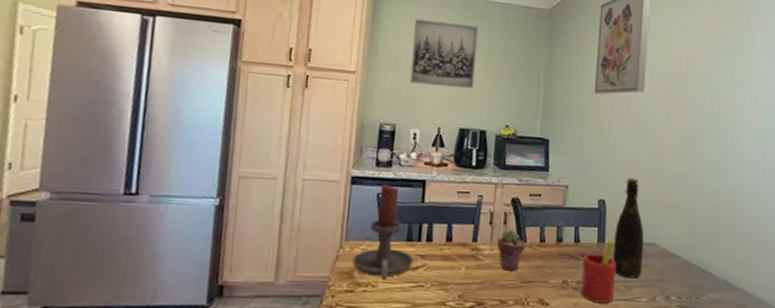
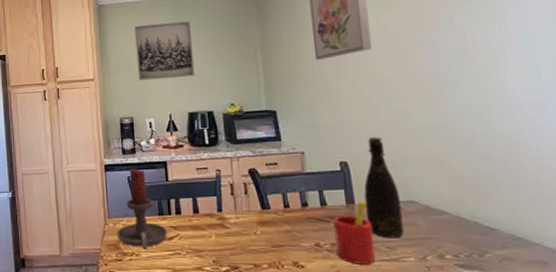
potted succulent: present [496,230,526,271] -> none [241,198,271,237]

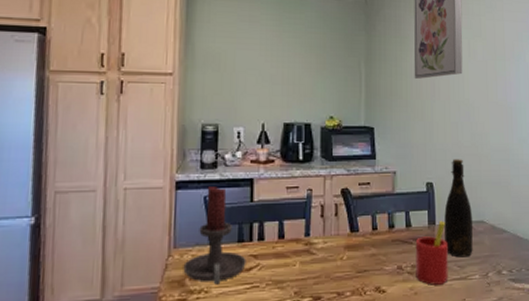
wall art: present [135,21,195,81] -> none [229,16,296,83]

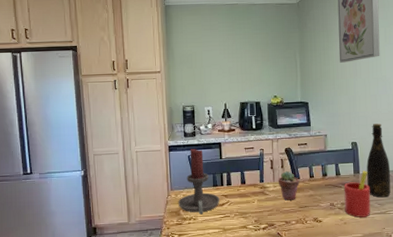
potted succulent: none [329,221,359,263] -> present [278,171,300,201]

